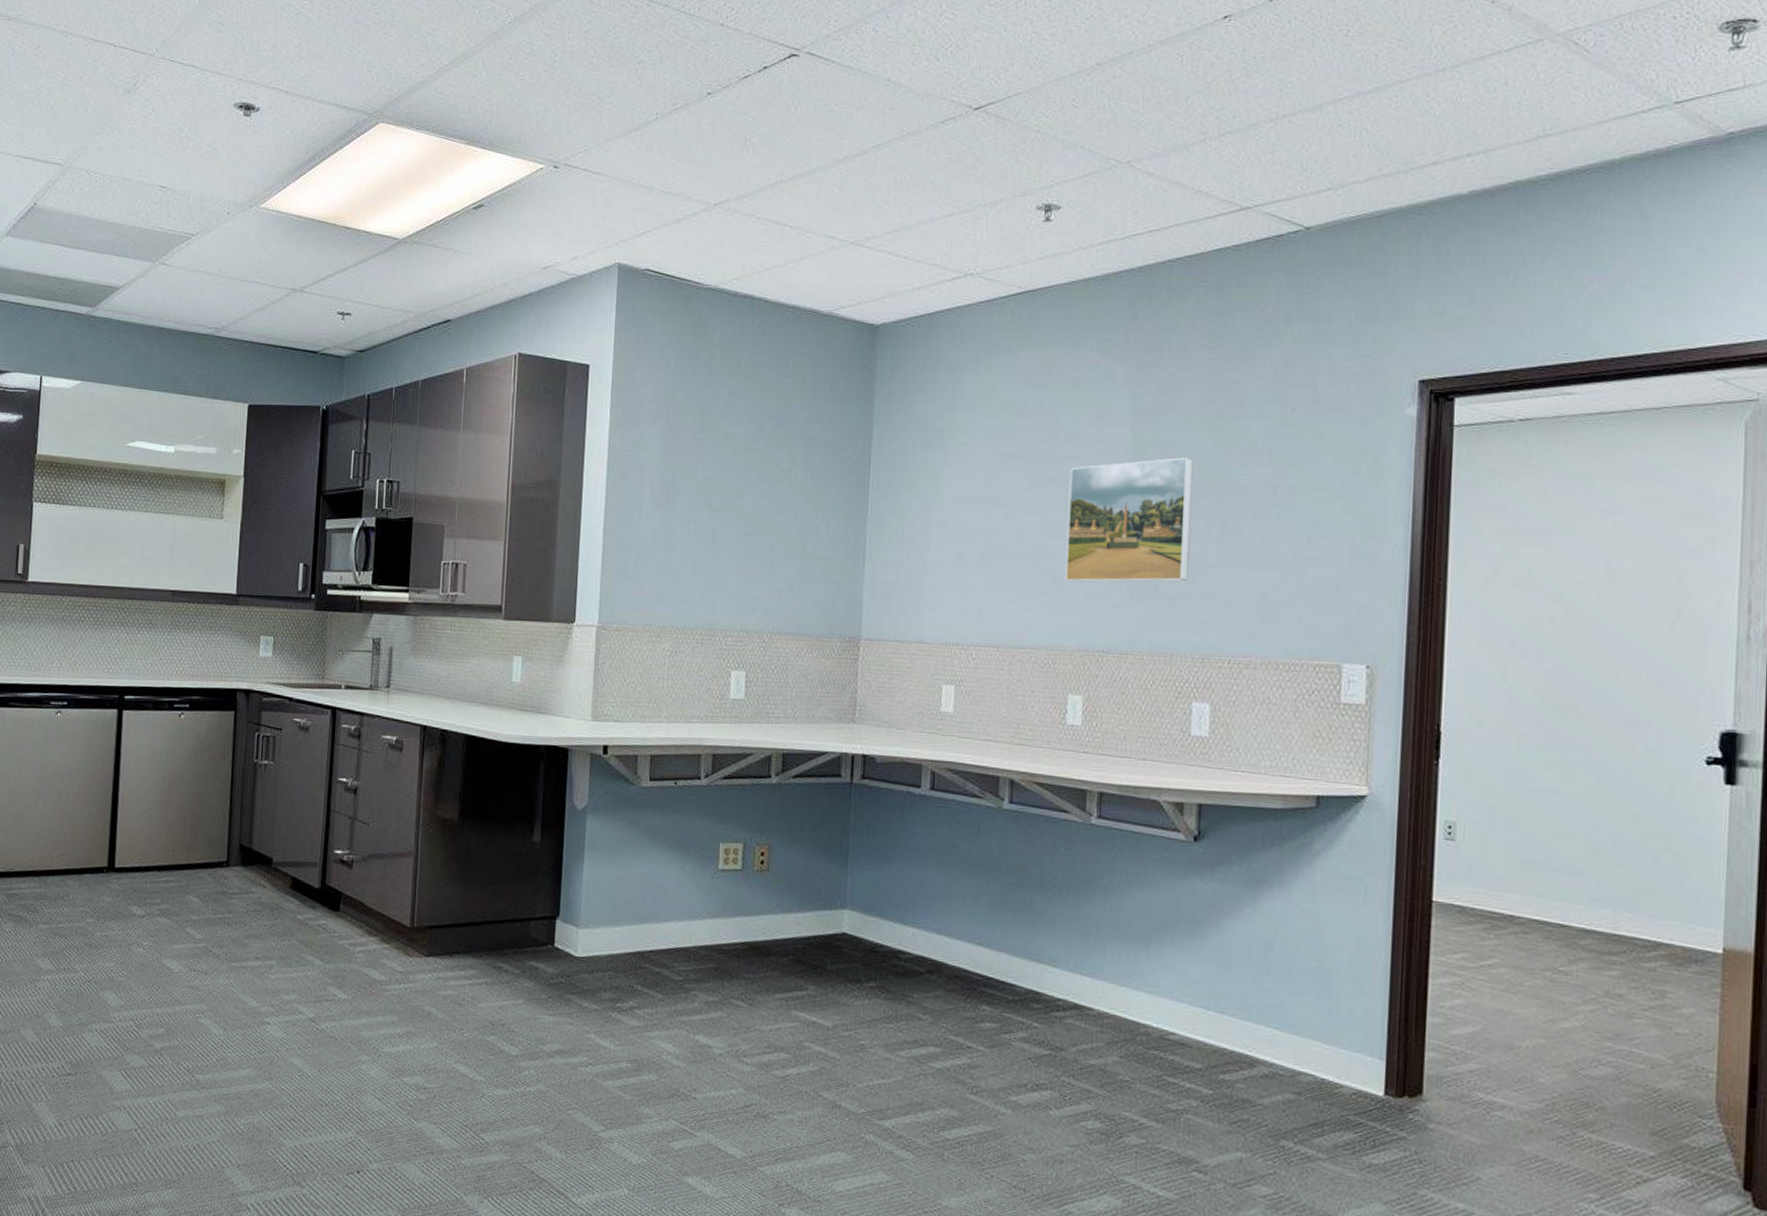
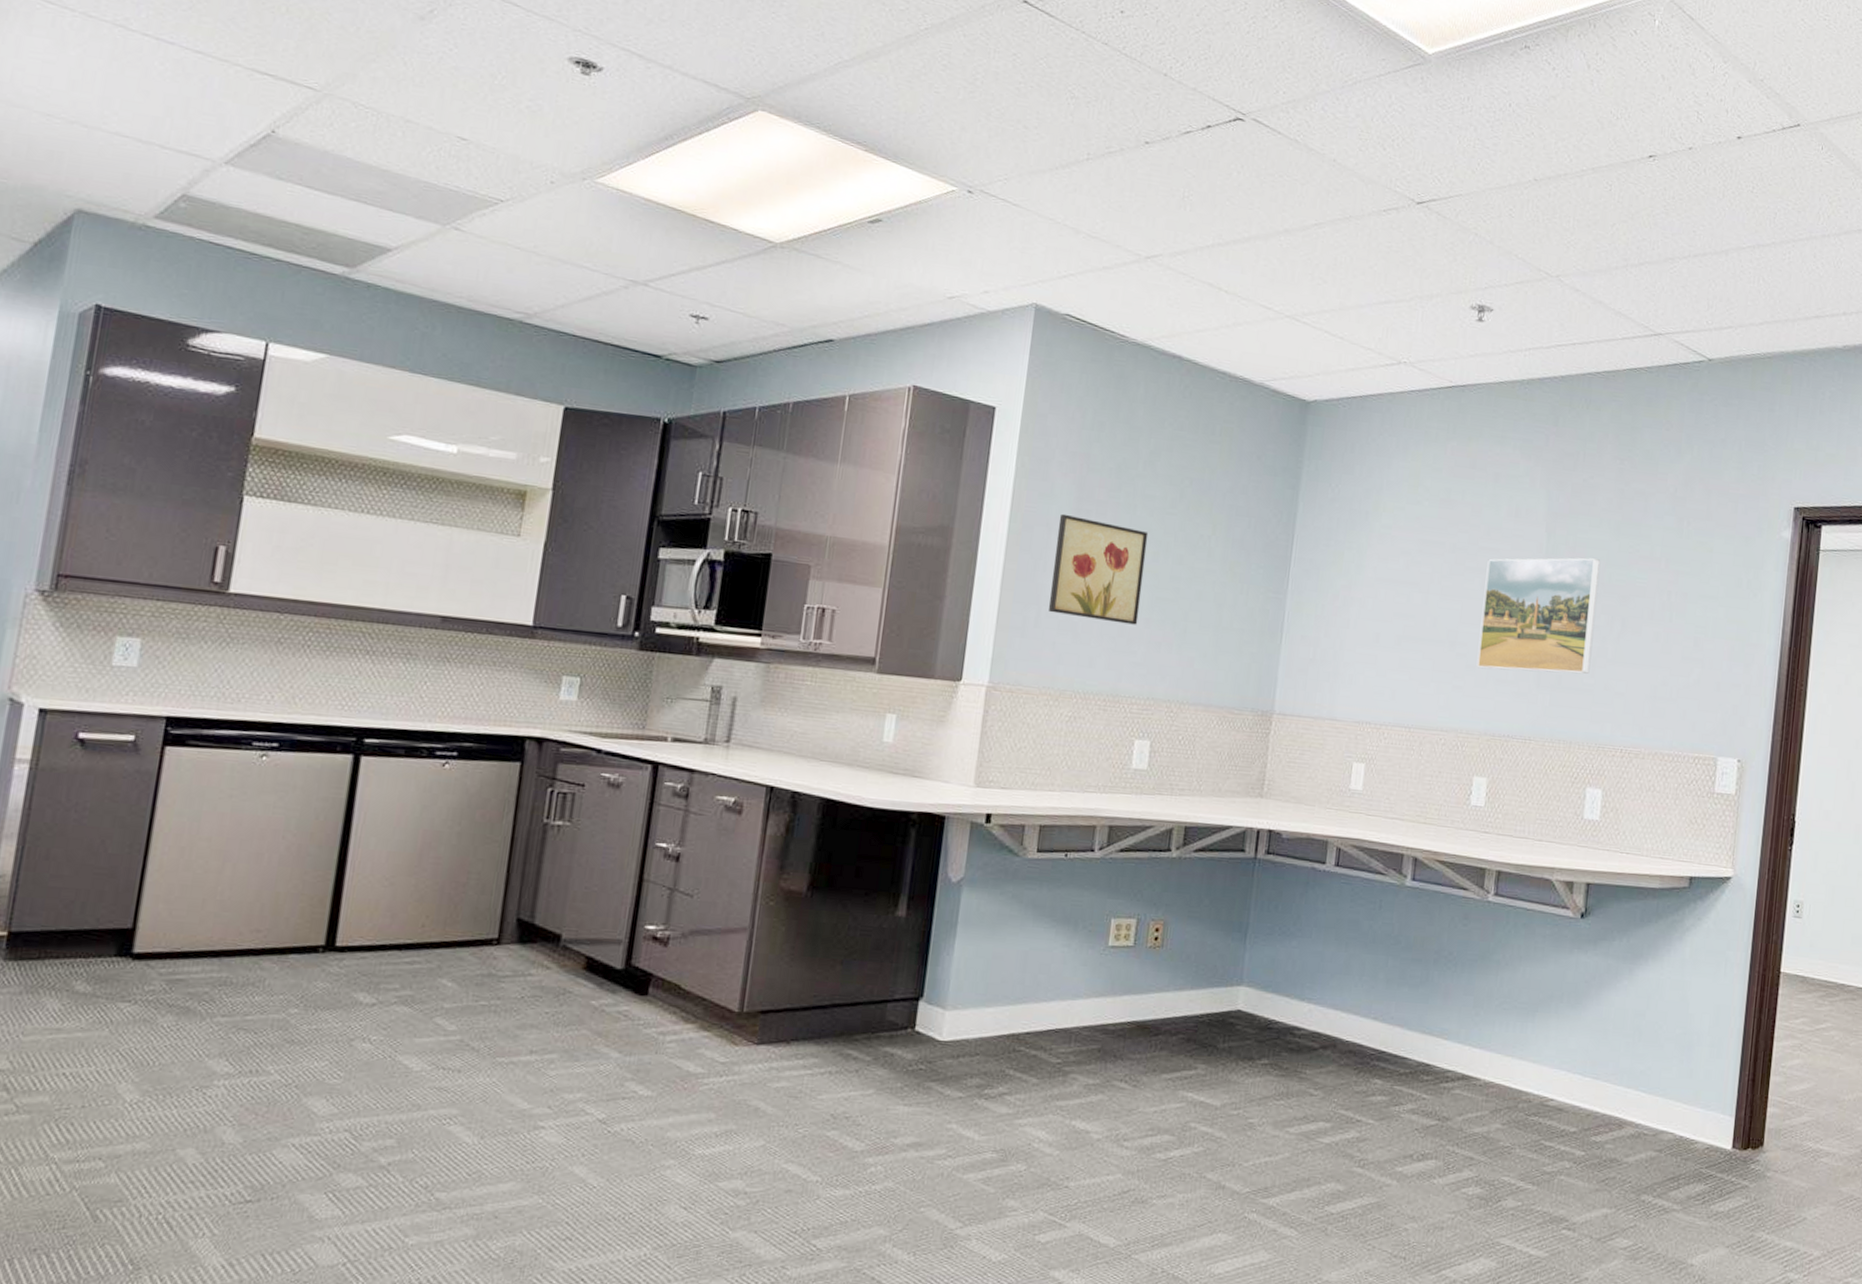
wall art: none [647,459,732,560] -> present [1049,513,1149,625]

